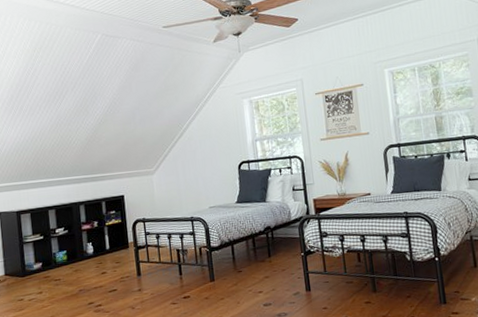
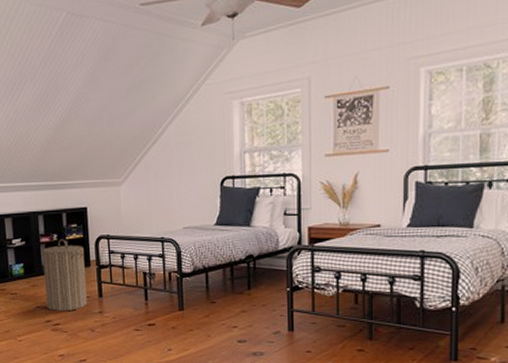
laundry hamper: none [84,225,127,293] -> present [42,239,87,311]

